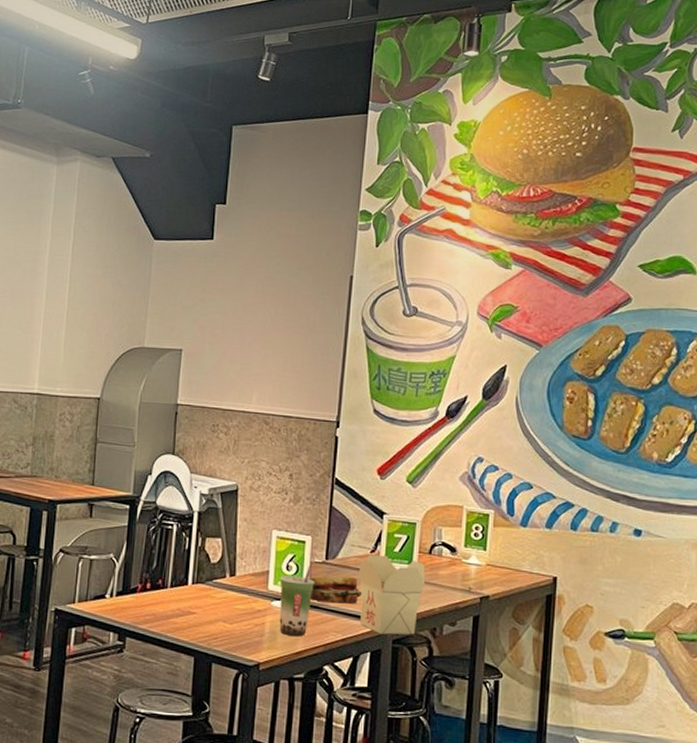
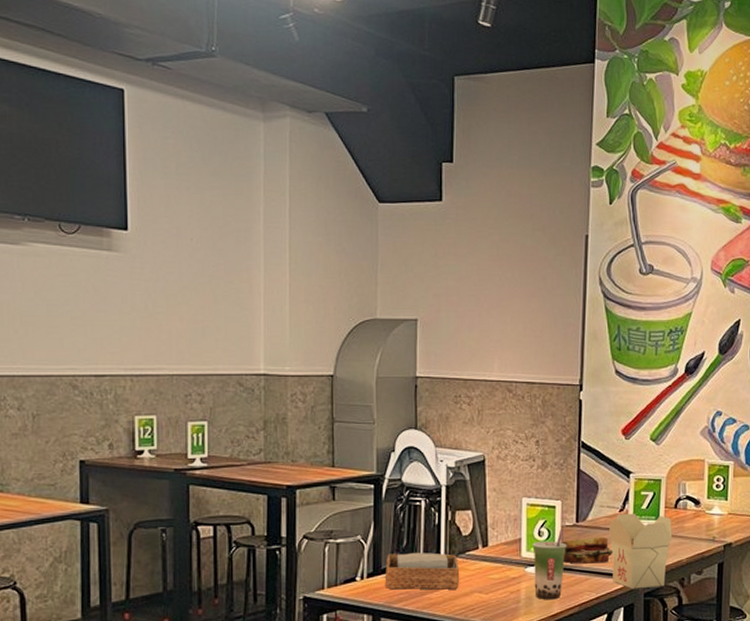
napkin holder: none [132,574,206,616] -> present [384,552,460,590]

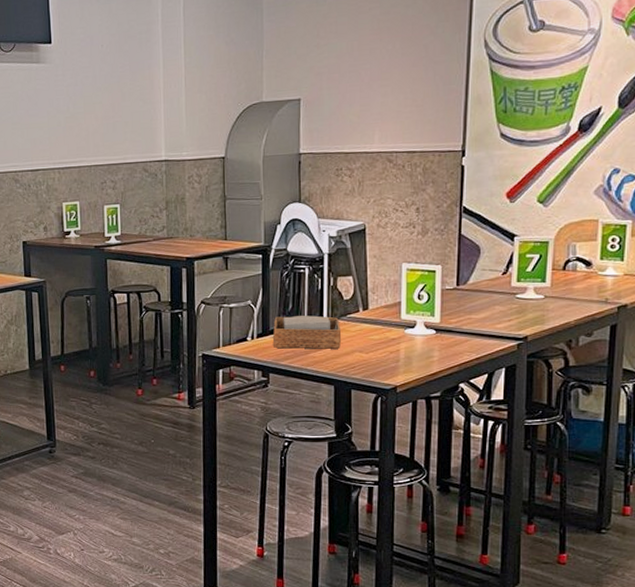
beverage cup: present [532,529,567,600] -> none [412,293,447,360]
sandwich: present [561,537,614,564] -> none [441,300,495,326]
takeout container: present [609,513,673,589] -> none [491,276,560,351]

